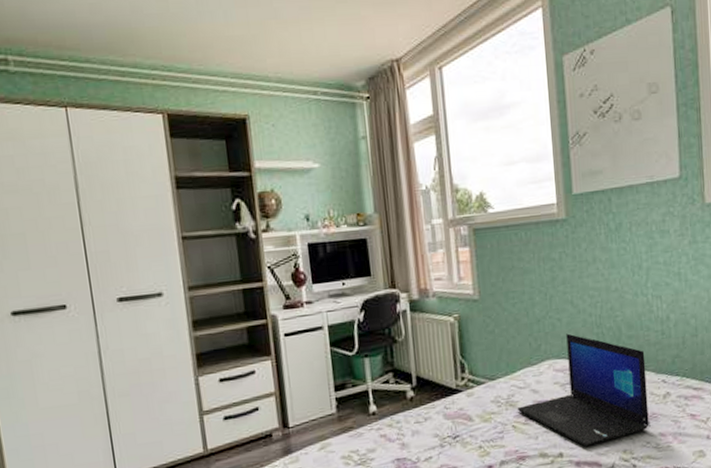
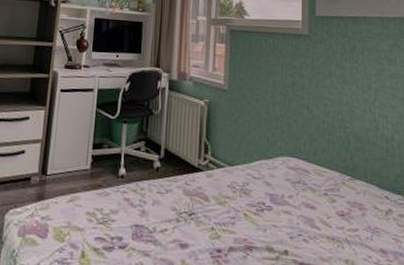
laptop: present [517,333,649,447] -> none [250,135,371,249]

